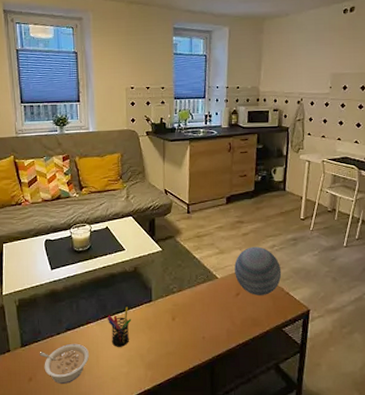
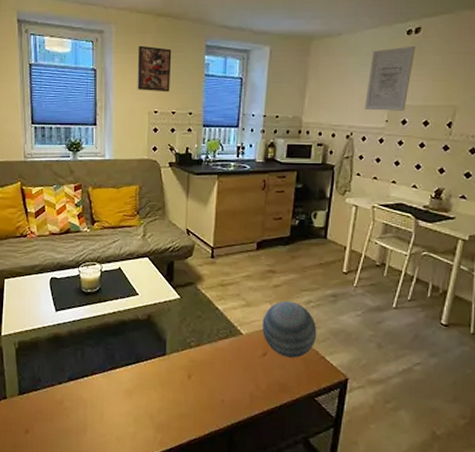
legume: present [39,343,89,384] -> none [38,395,92,440]
pen holder: present [107,306,132,347] -> none [114,359,142,404]
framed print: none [113,29,144,70] -> present [137,45,172,92]
wall art: none [311,23,351,79] -> present [364,47,415,111]

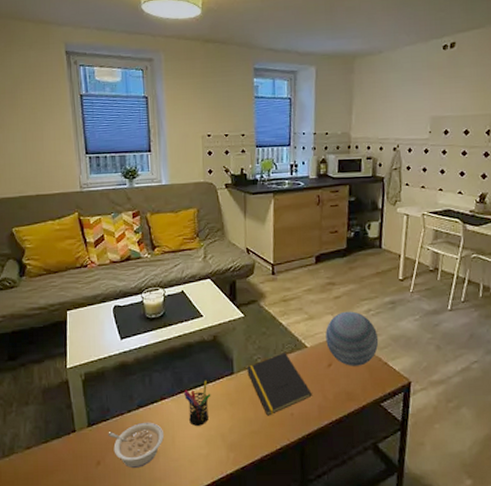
legume: none [38,395,92,440] -> present [108,422,164,468]
pen holder: none [114,359,142,404] -> present [183,380,211,426]
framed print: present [137,45,172,92] -> none [188,71,222,116]
notepad: none [180,338,244,400] -> present [247,353,312,416]
wall art: present [364,47,415,111] -> none [408,61,452,123]

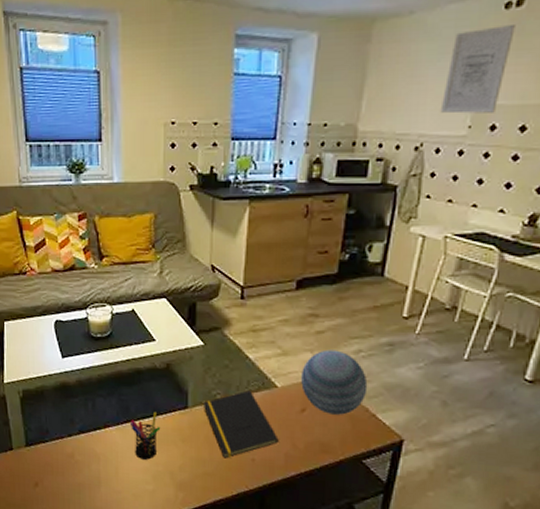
legume: present [108,422,164,468] -> none [47,448,106,495]
wall art: none [408,61,452,123] -> present [440,25,515,114]

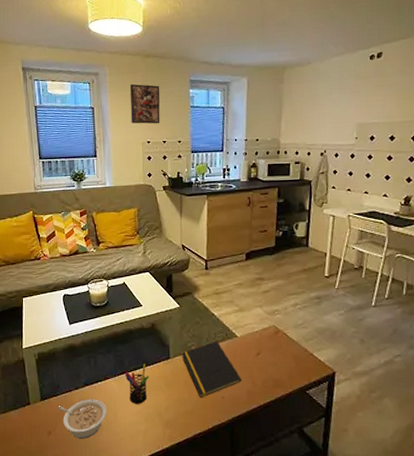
legume: none [47,448,106,495] -> present [58,398,107,439]
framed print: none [150,38,192,98] -> present [130,84,160,124]
decorative ball: present [301,349,368,415] -> none [255,305,305,356]
wall art: present [440,25,515,114] -> none [335,70,379,130]

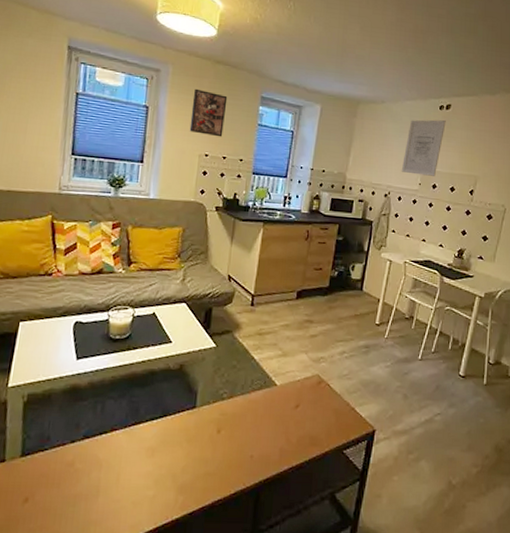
legume: present [58,398,107,439] -> none [43,455,108,508]
pen holder: present [124,363,149,404] -> none [137,412,168,463]
notepad: present [182,341,242,398] -> none [211,389,275,457]
wall art: none [335,70,379,130] -> present [401,119,446,176]

